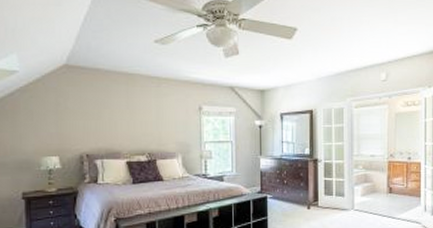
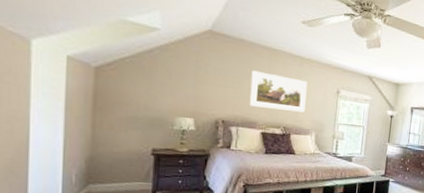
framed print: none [110,98,168,136] -> present [249,70,308,113]

